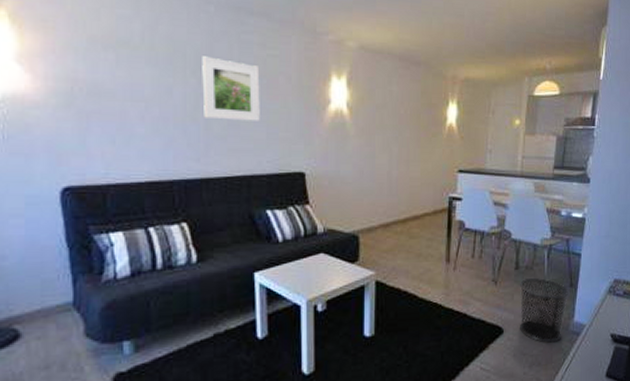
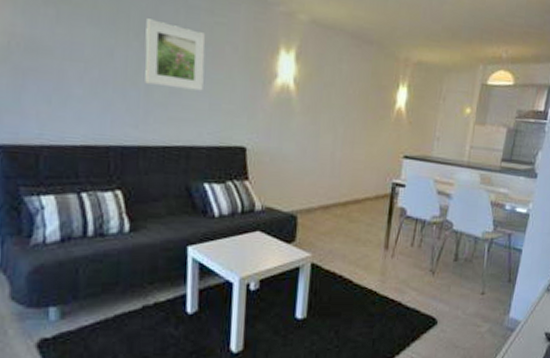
waste bin: present [519,278,570,343] -> none [454,271,507,337]

